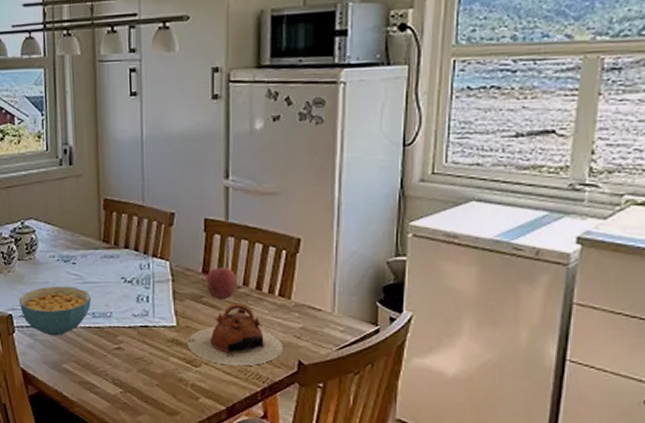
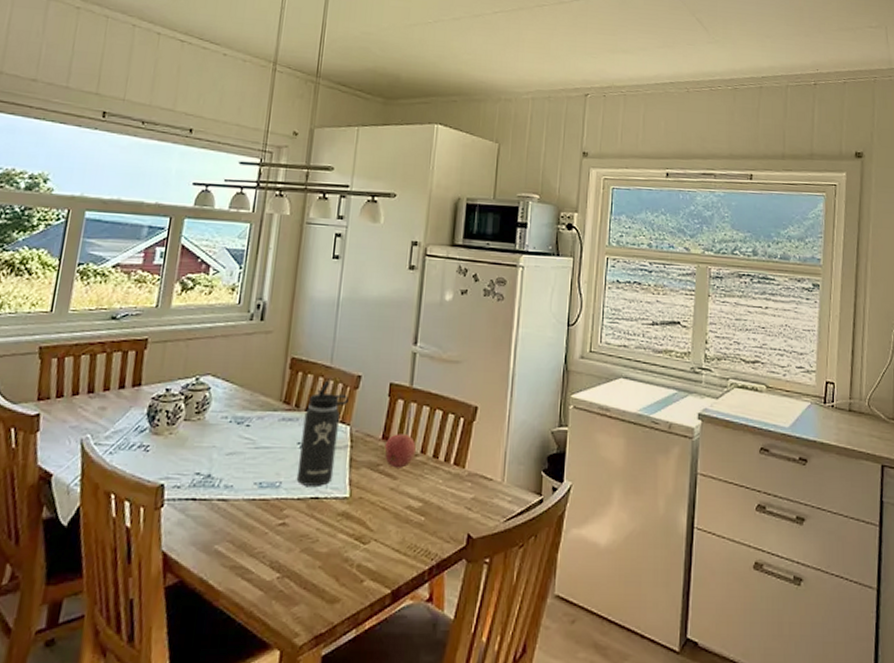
cereal bowl: present [19,286,91,336] -> none [175,451,261,511]
thermos bottle: none [124,219,166,316] -> present [296,380,350,486]
teapot: present [187,303,283,367] -> none [358,472,454,542]

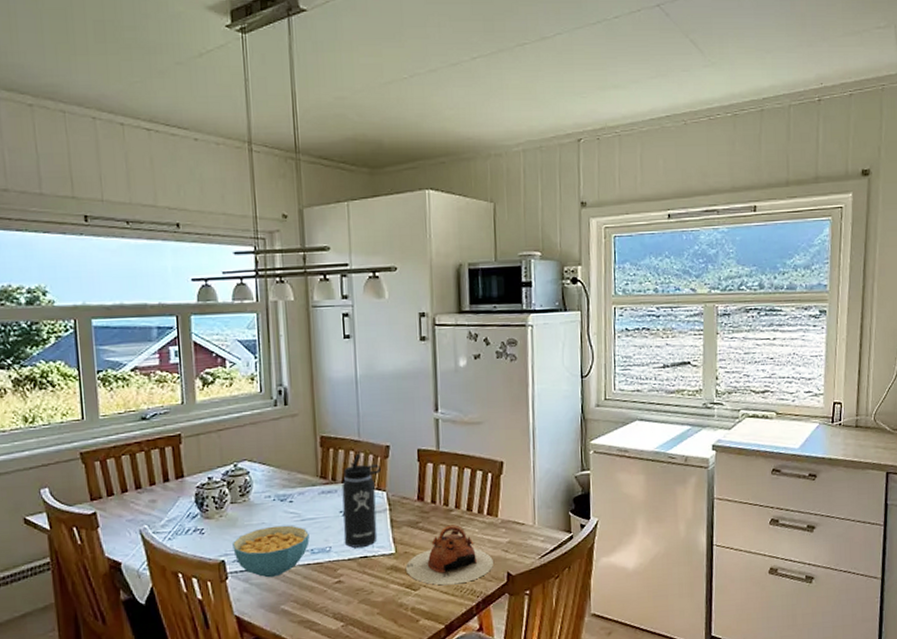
cereal bowl: none [175,451,261,511] -> present [233,525,310,578]
teapot: none [358,472,454,542] -> present [406,525,493,585]
fruit: present [384,434,416,468] -> none [420,493,450,524]

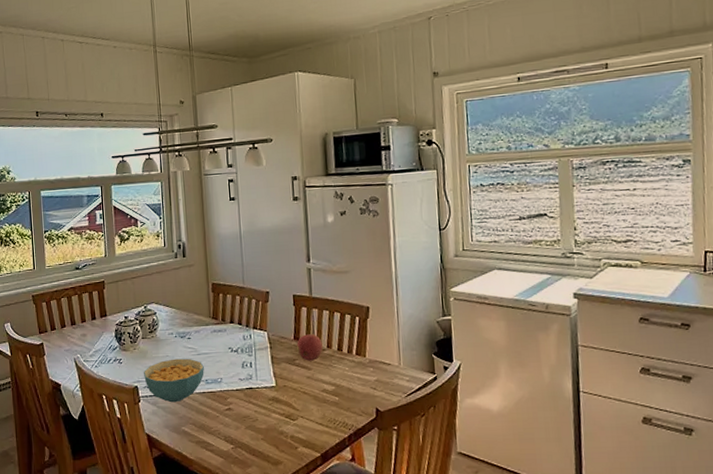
thermos bottle: present [342,453,382,548] -> none [230,298,263,380]
teapot: present [406,525,493,585] -> none [285,363,363,417]
fruit: none [420,493,450,524] -> present [297,334,323,361]

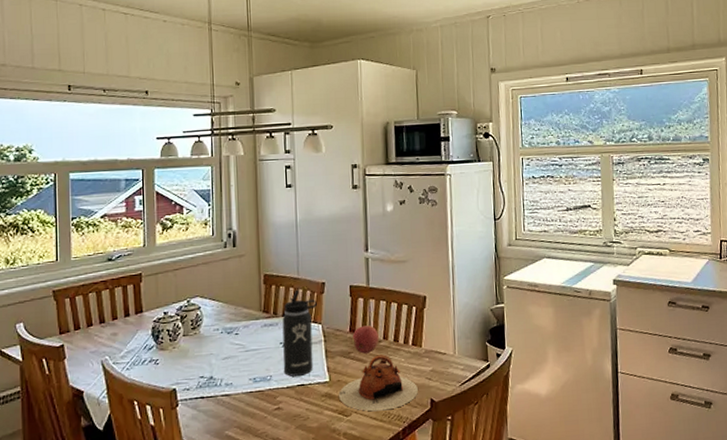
cereal bowl: present [144,358,204,403] -> none [184,355,252,405]
thermos bottle: none [230,298,263,380] -> present [282,289,318,376]
teapot: none [285,363,363,417] -> present [339,354,418,412]

